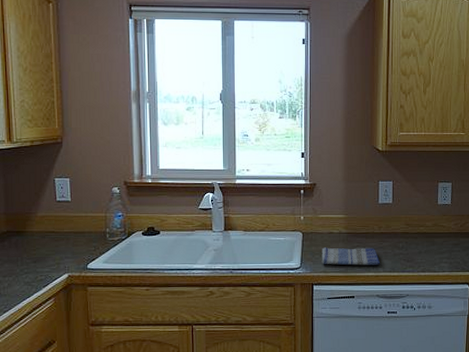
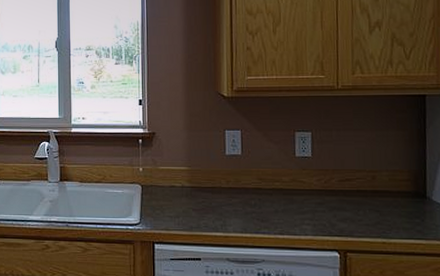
dish towel: present [321,247,381,266] -> none [163,202,230,224]

